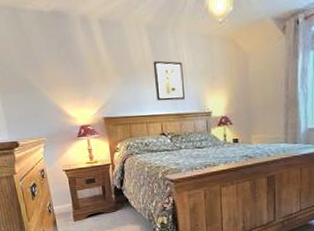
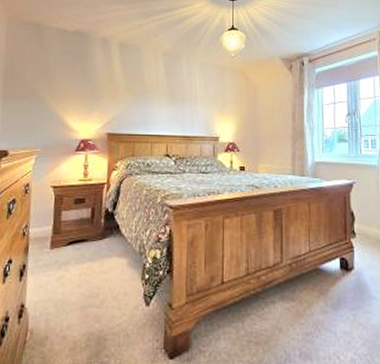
wall art: present [153,60,185,101] -> none [165,84,194,123]

